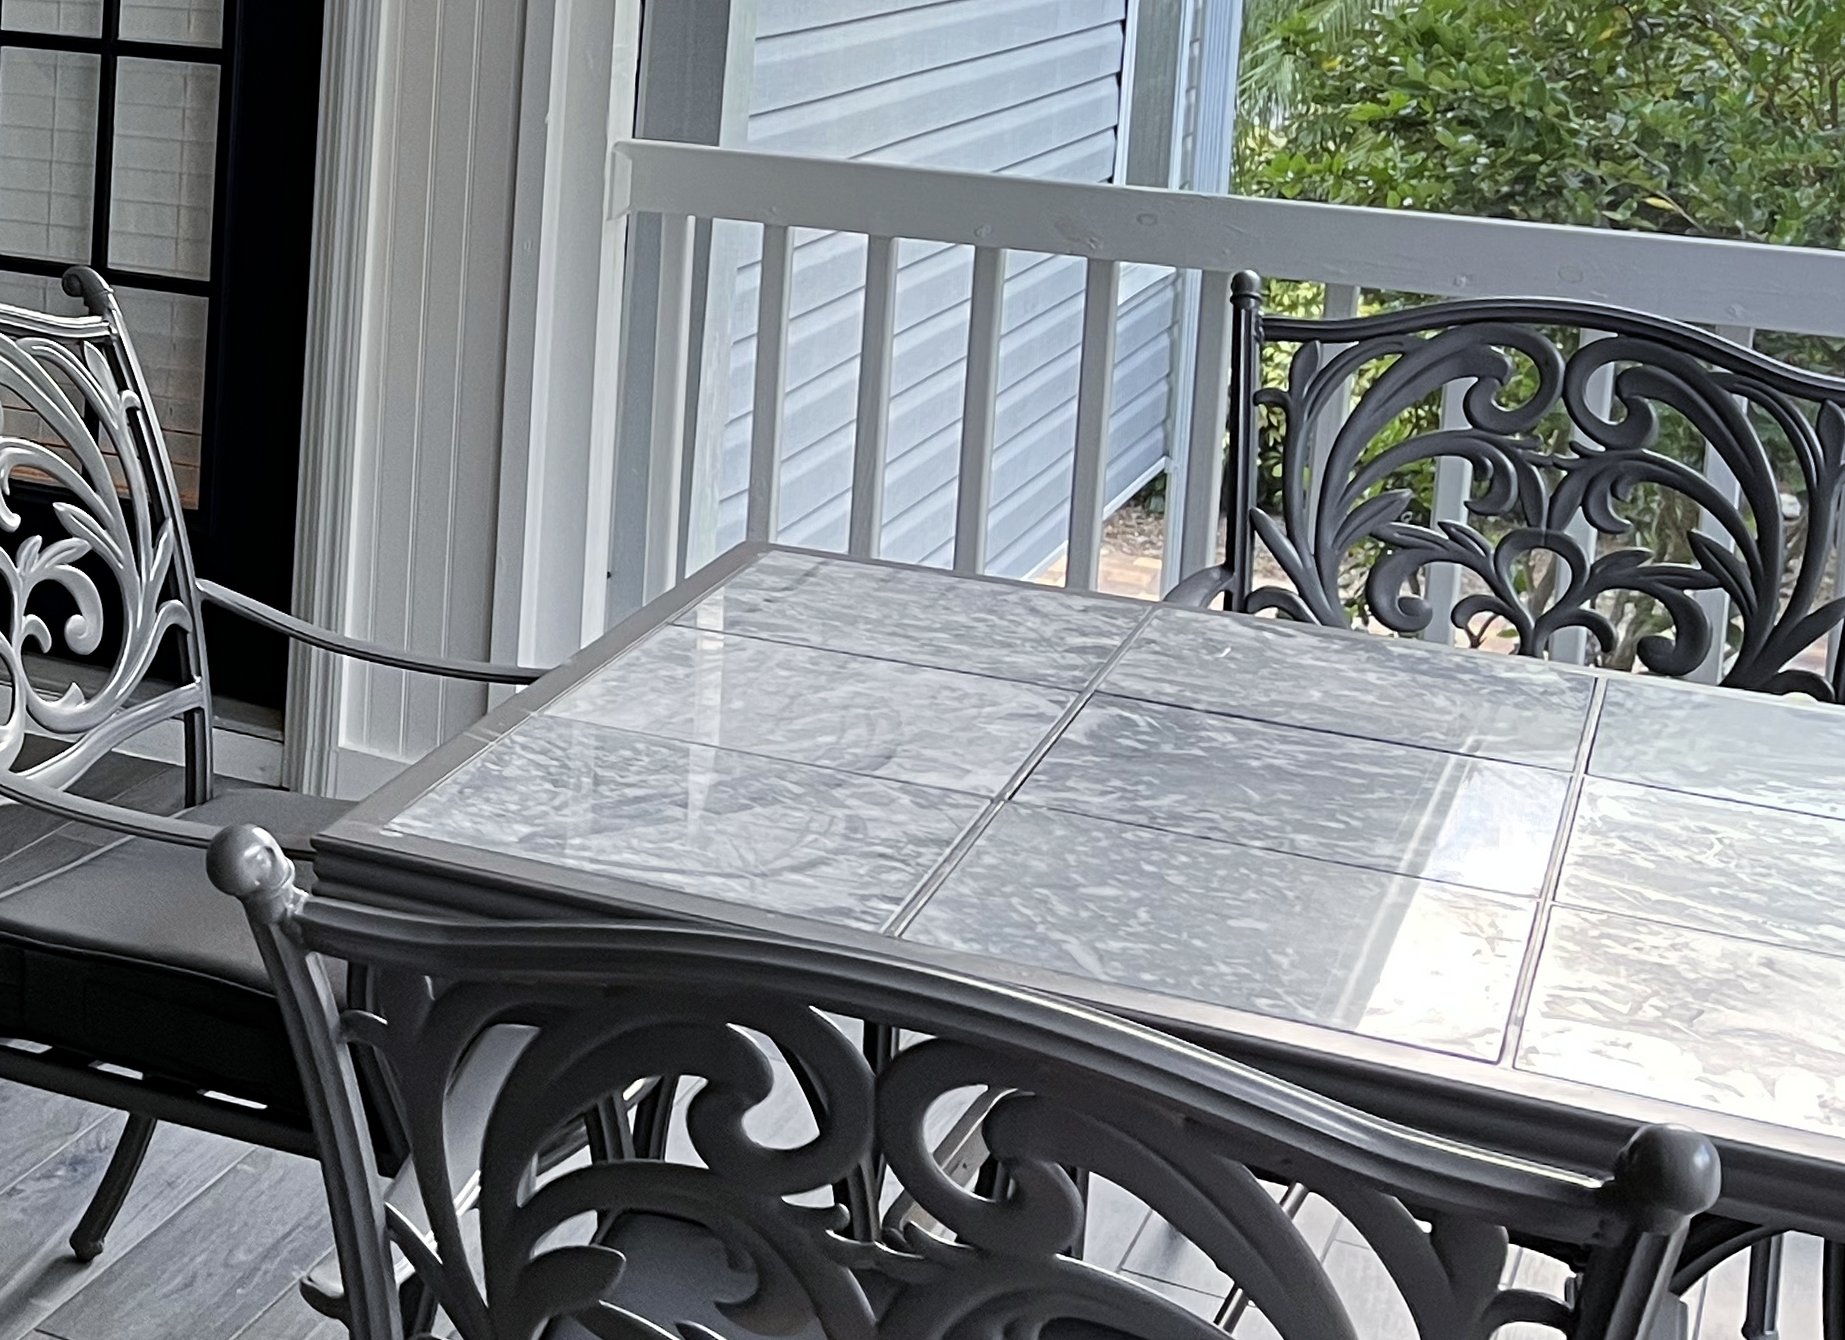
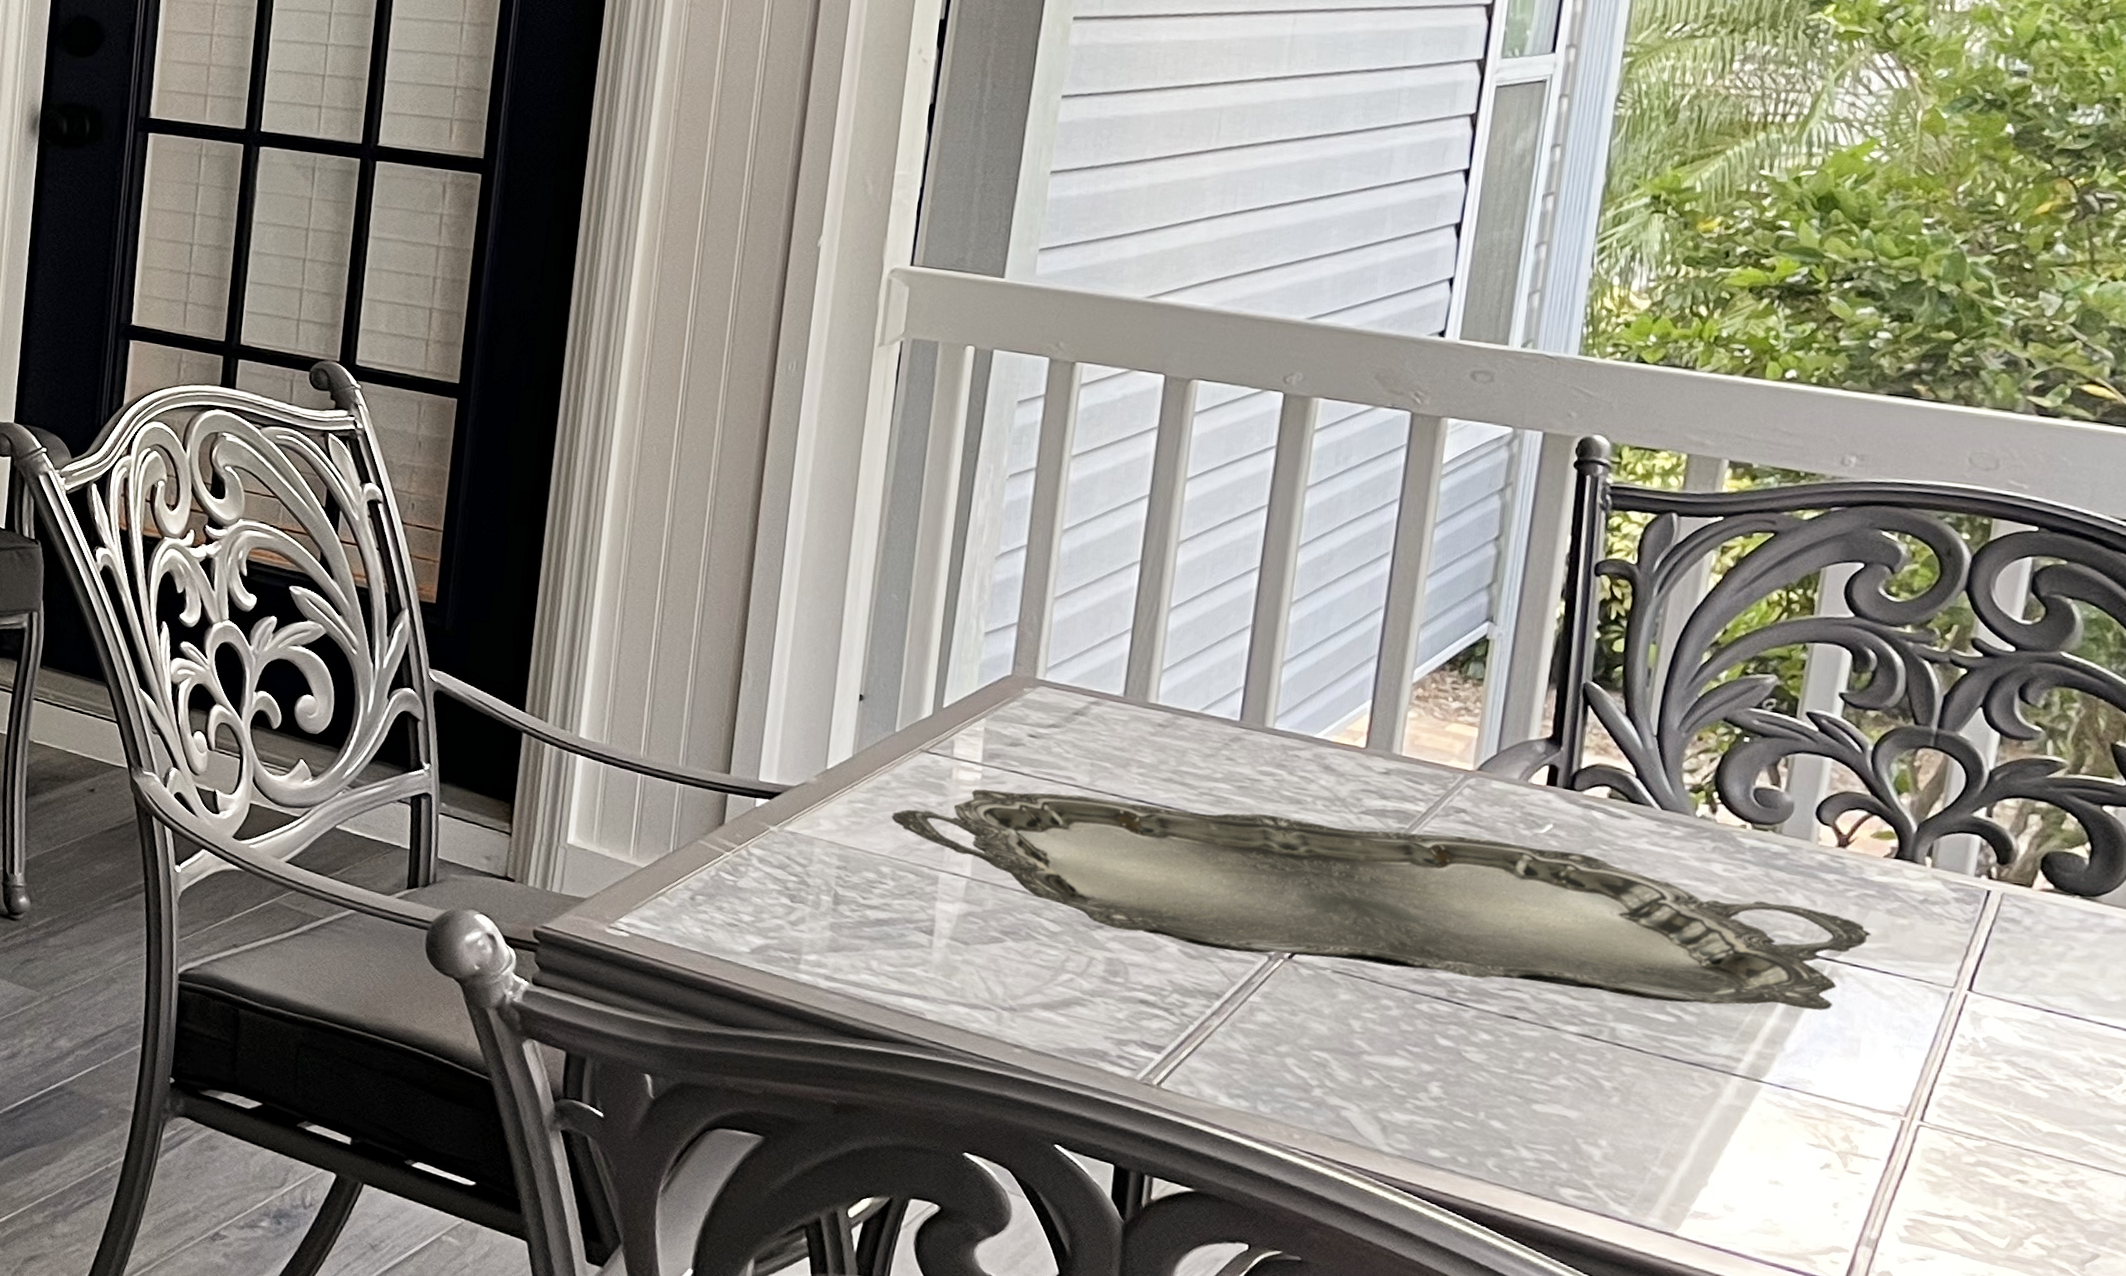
serving tray: none [643,655,1503,810] -> present [891,789,1871,1011]

